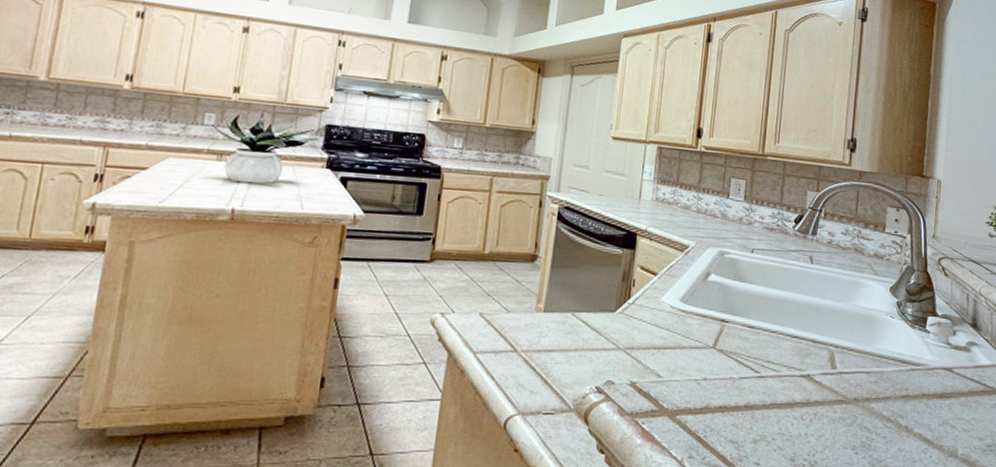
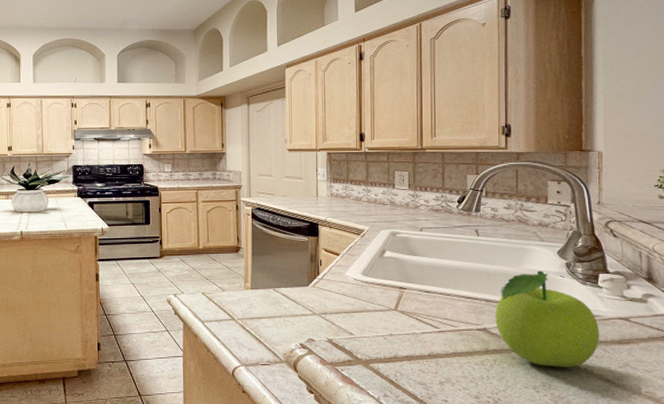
fruit: none [820,308,924,425] -> present [495,270,600,368]

